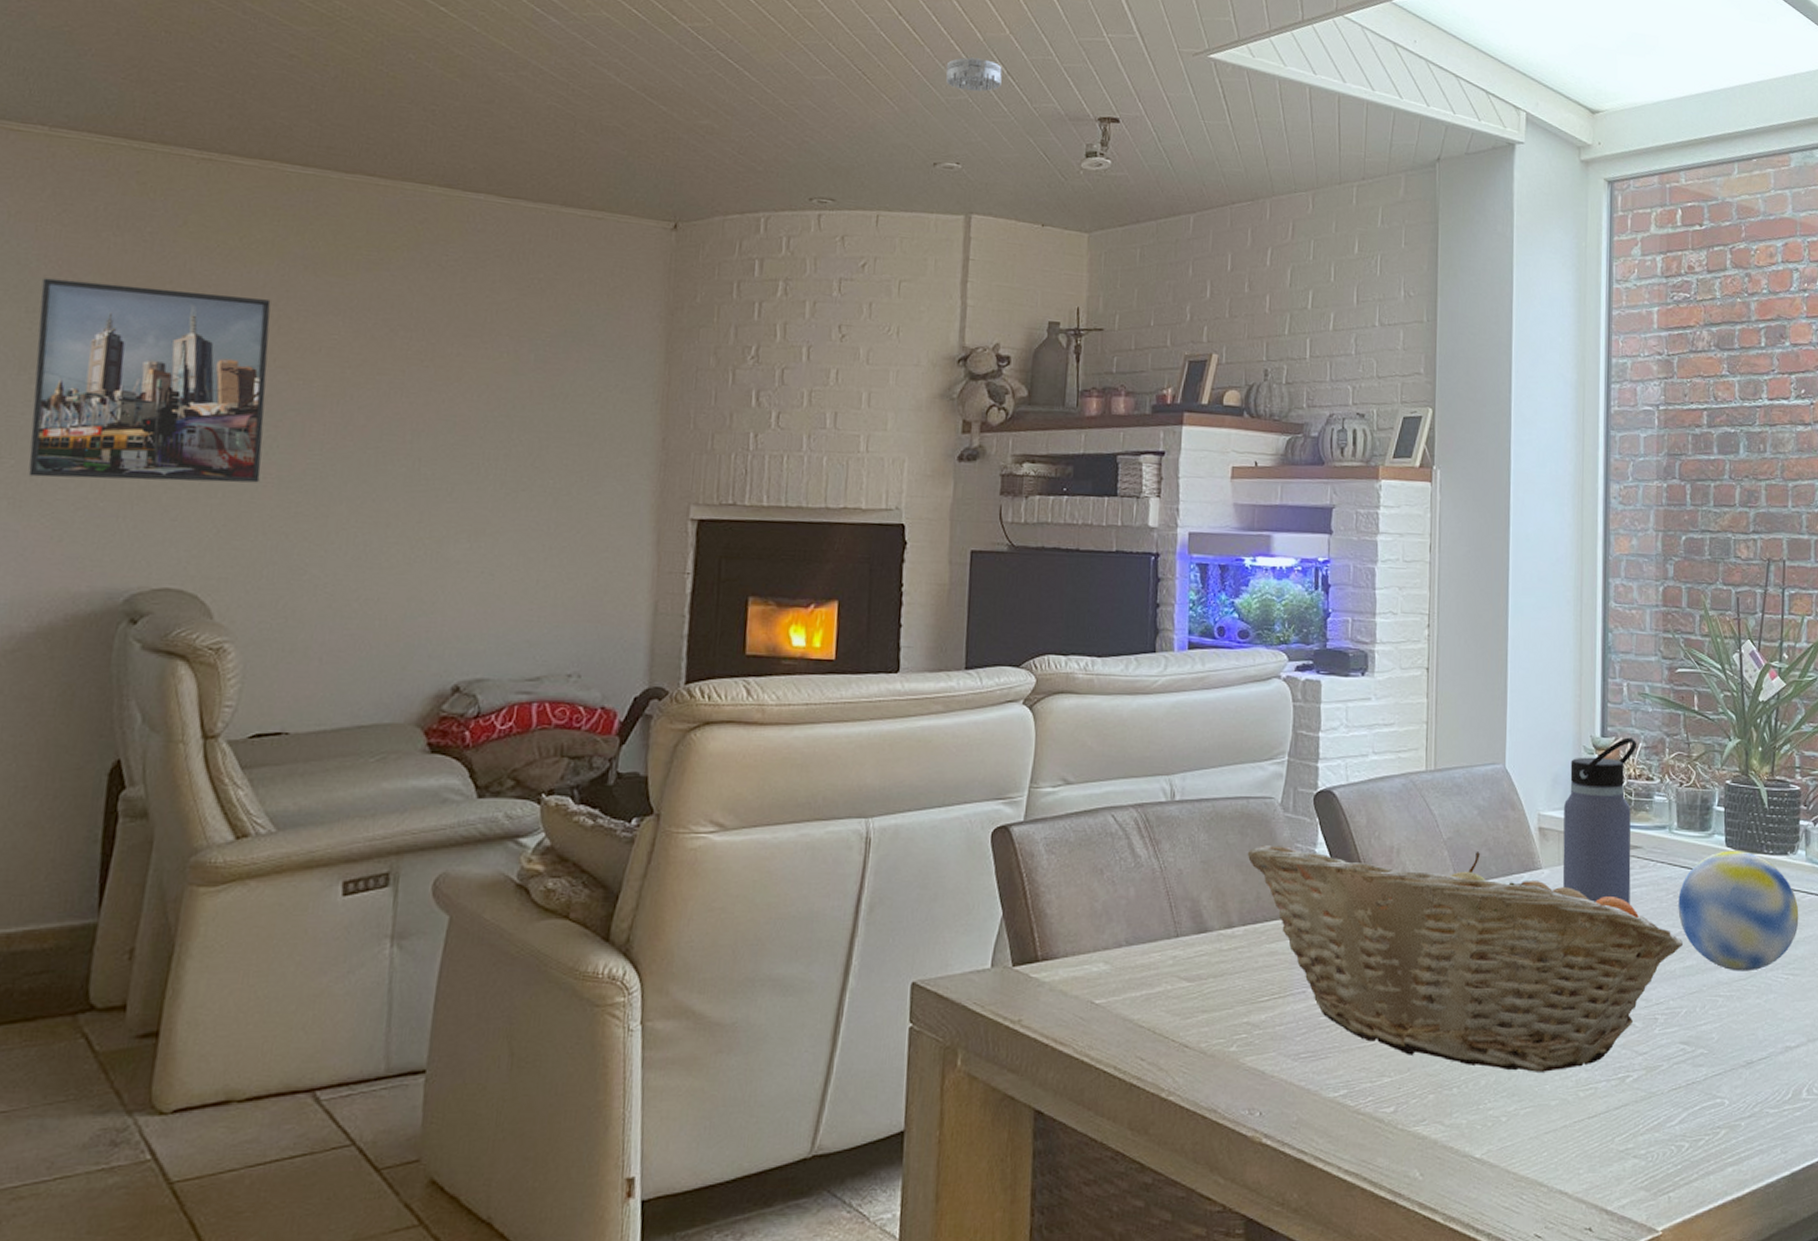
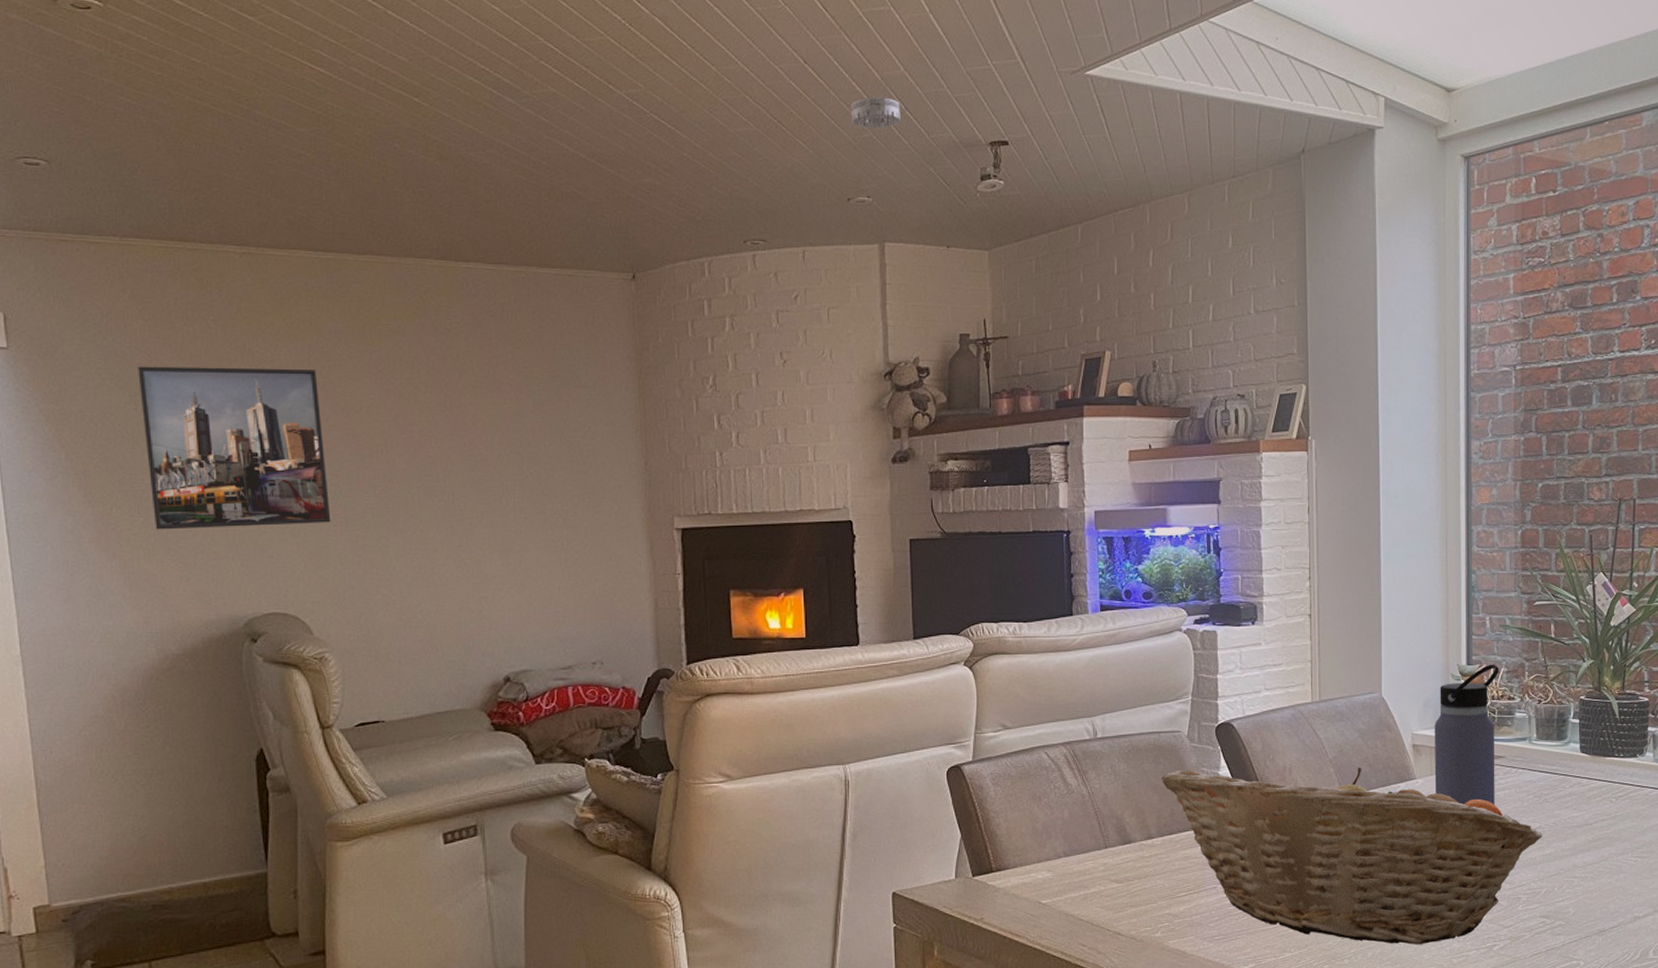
decorative ball: present [1678,850,1799,972] -> none [1538,756,1647,857]

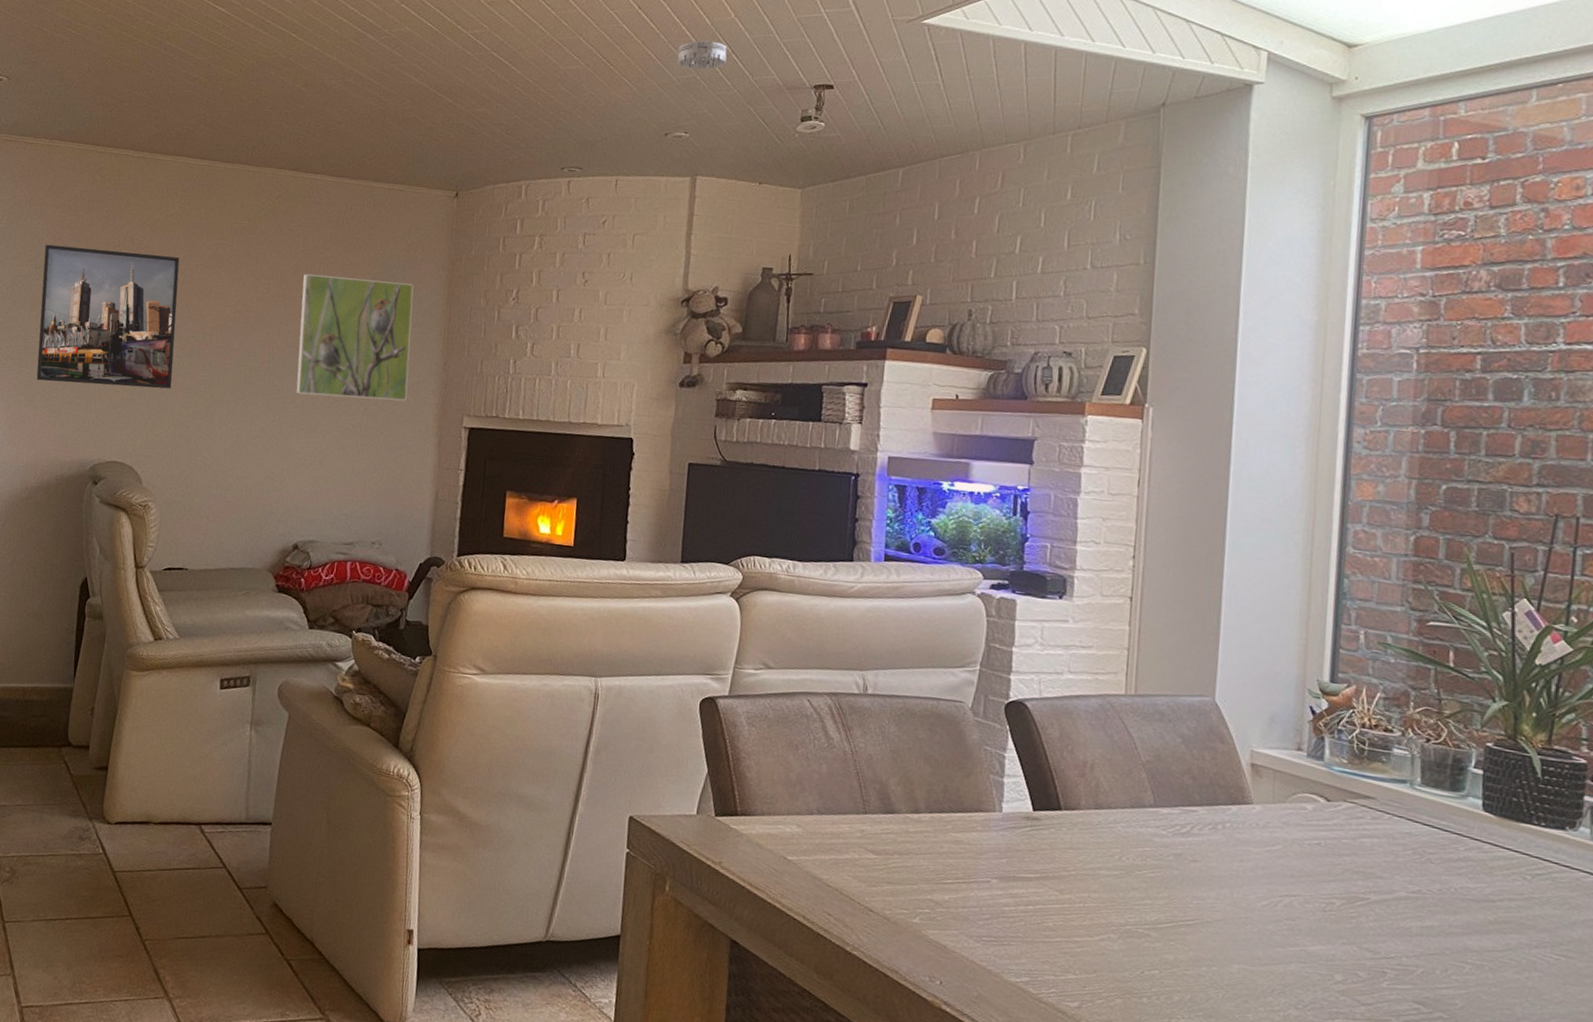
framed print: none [471,377,609,512] -> present [296,274,414,401]
fruit basket: present [1161,767,1543,945] -> none [935,743,1423,1004]
water bottle: present [1434,664,1500,805] -> none [1277,685,1375,853]

